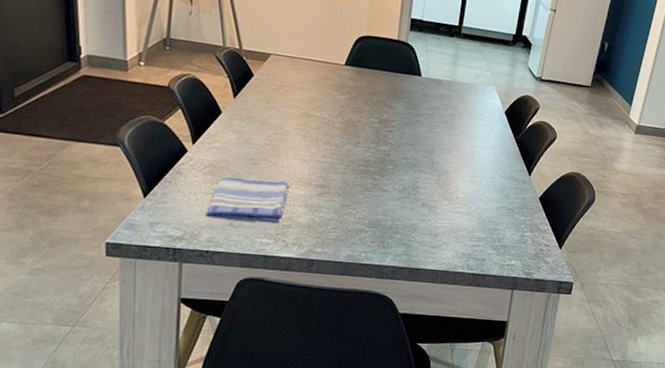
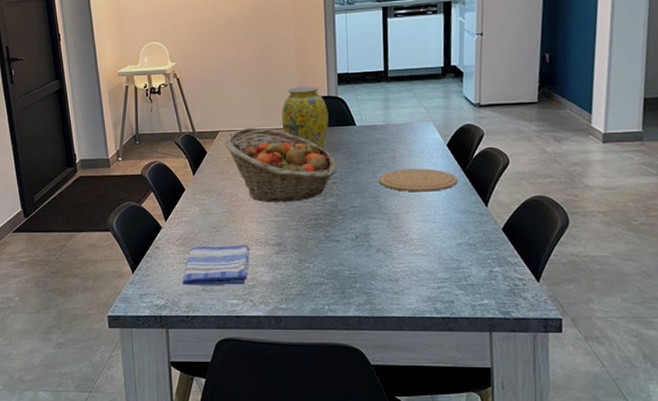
fruit basket: none [276,56,395,145] -> present [225,127,336,203]
vase: none [344,22,396,94] -> present [282,86,329,148]
plate: none [435,128,509,155] -> present [378,168,458,192]

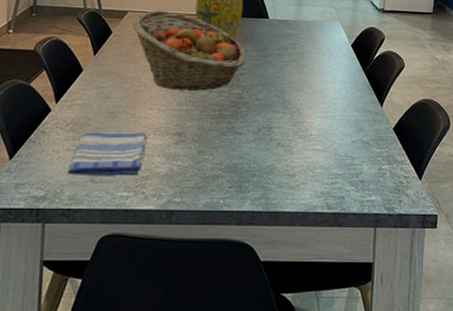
plate: present [378,168,458,192] -> none [285,65,358,89]

